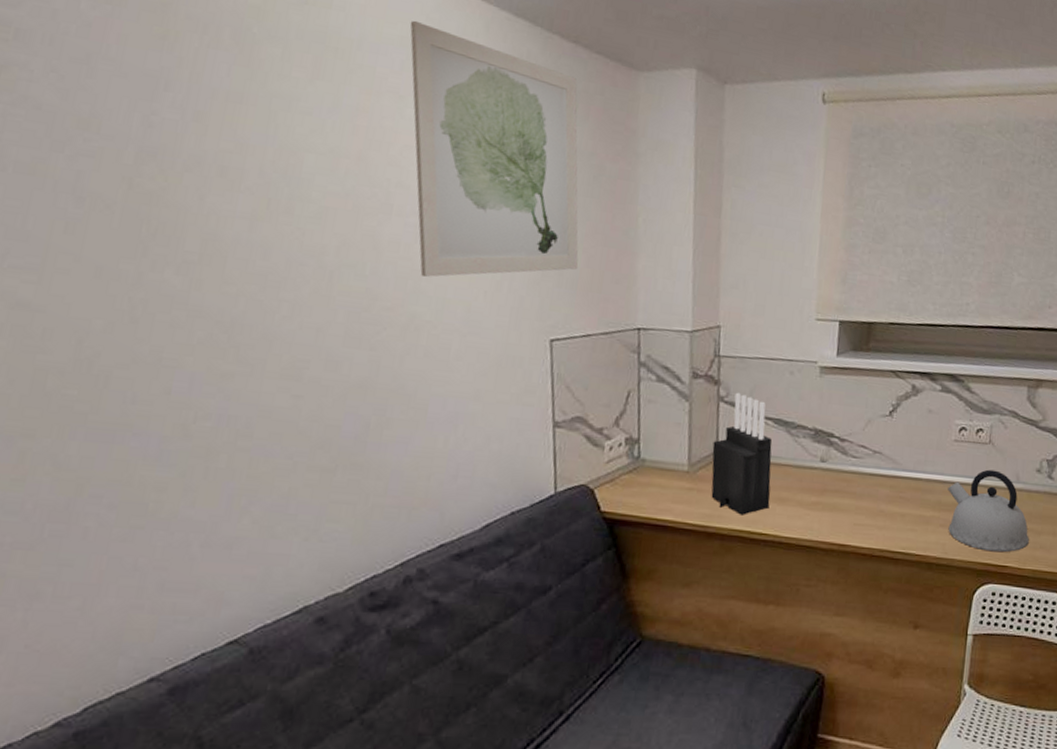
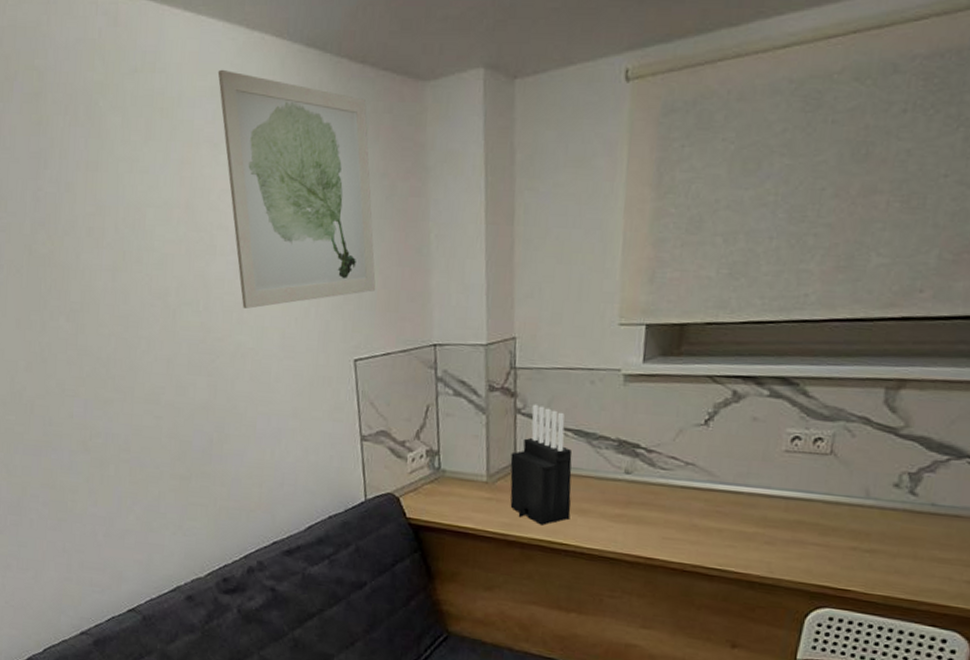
kettle: present [948,469,1029,553] -> none [775,483,881,576]

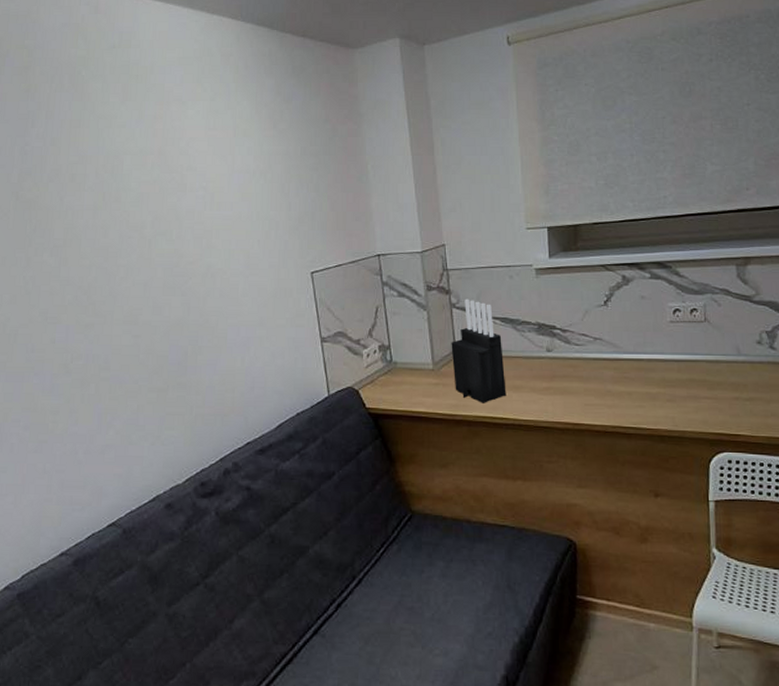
wall art: present [217,69,376,309] -> none [184,44,326,235]

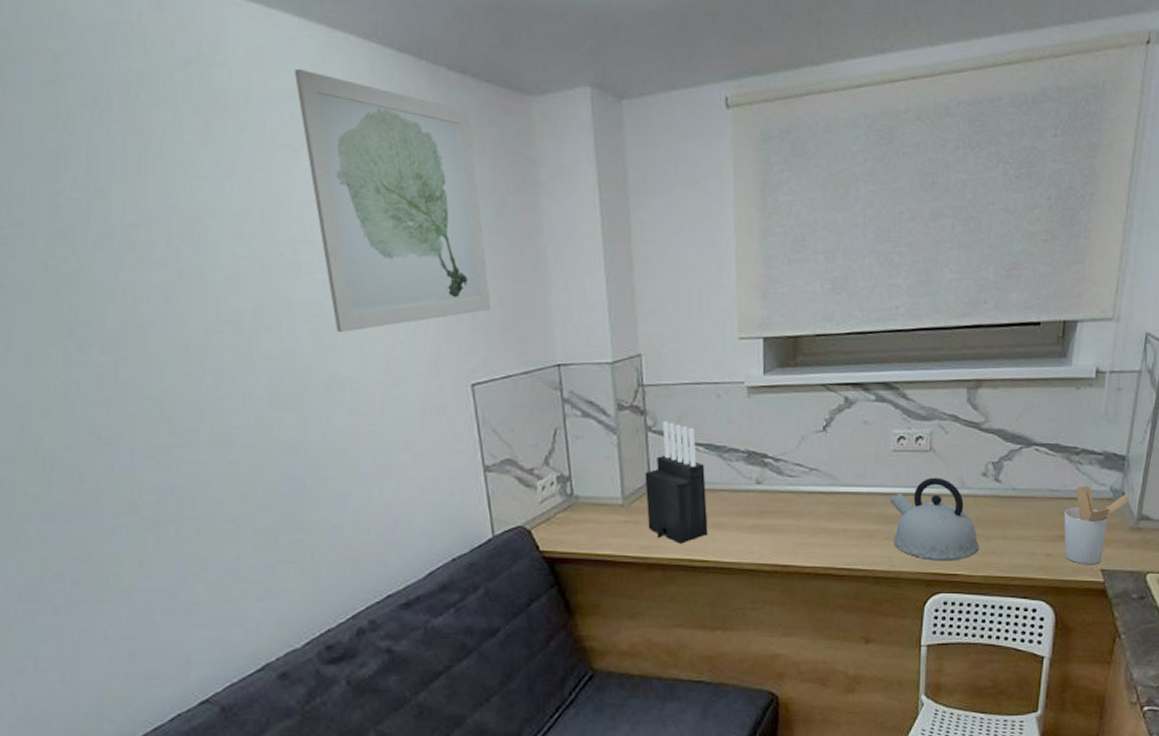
wall art: none [184,44,326,235] -> present [294,68,492,332]
kettle: none [670,345,759,422] -> present [890,477,979,561]

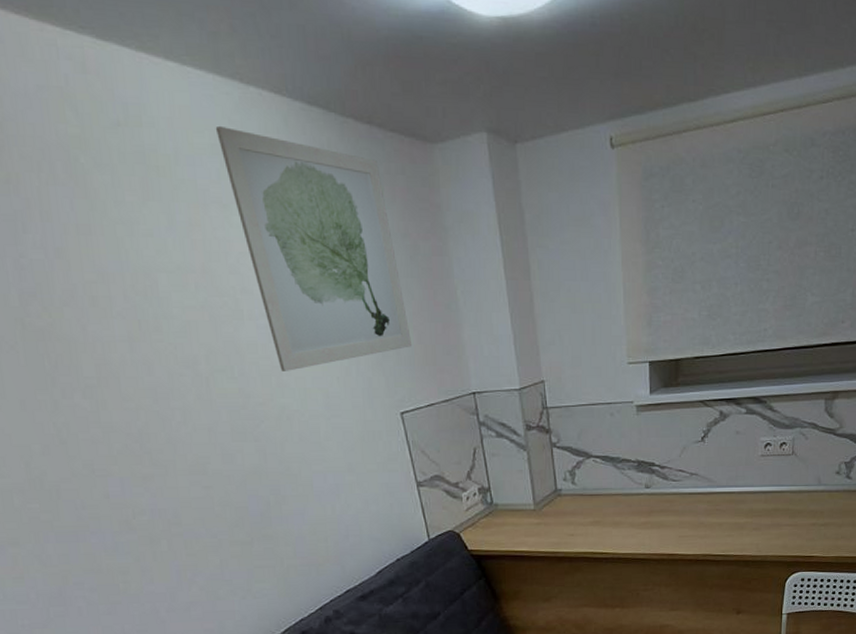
knife block: present [645,420,708,544] -> none [552,437,606,540]
kettle: present [890,477,979,561] -> none [758,477,831,546]

